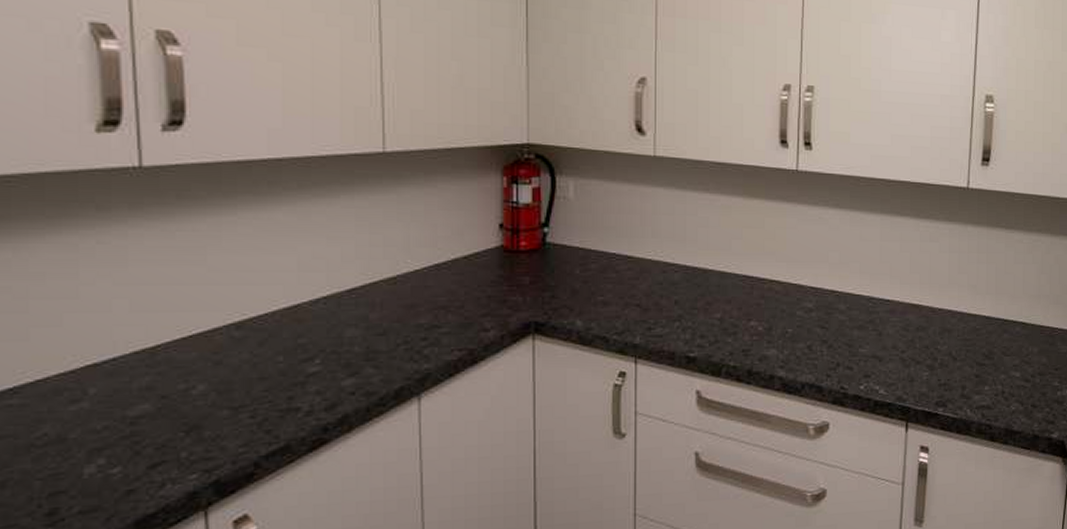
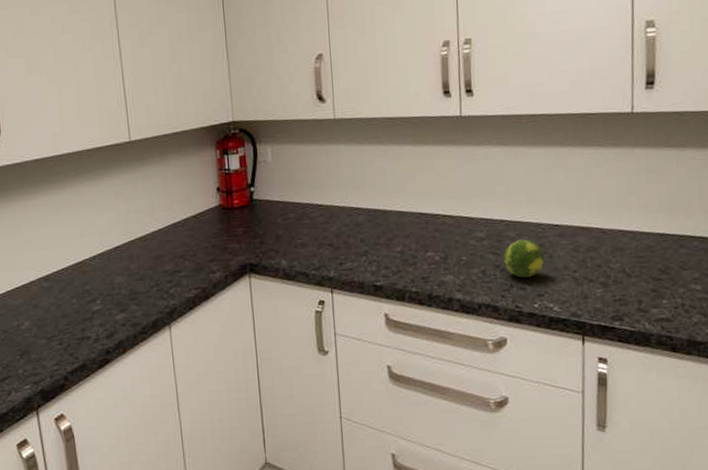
fruit: none [832,313,874,356] -> present [504,239,545,278]

